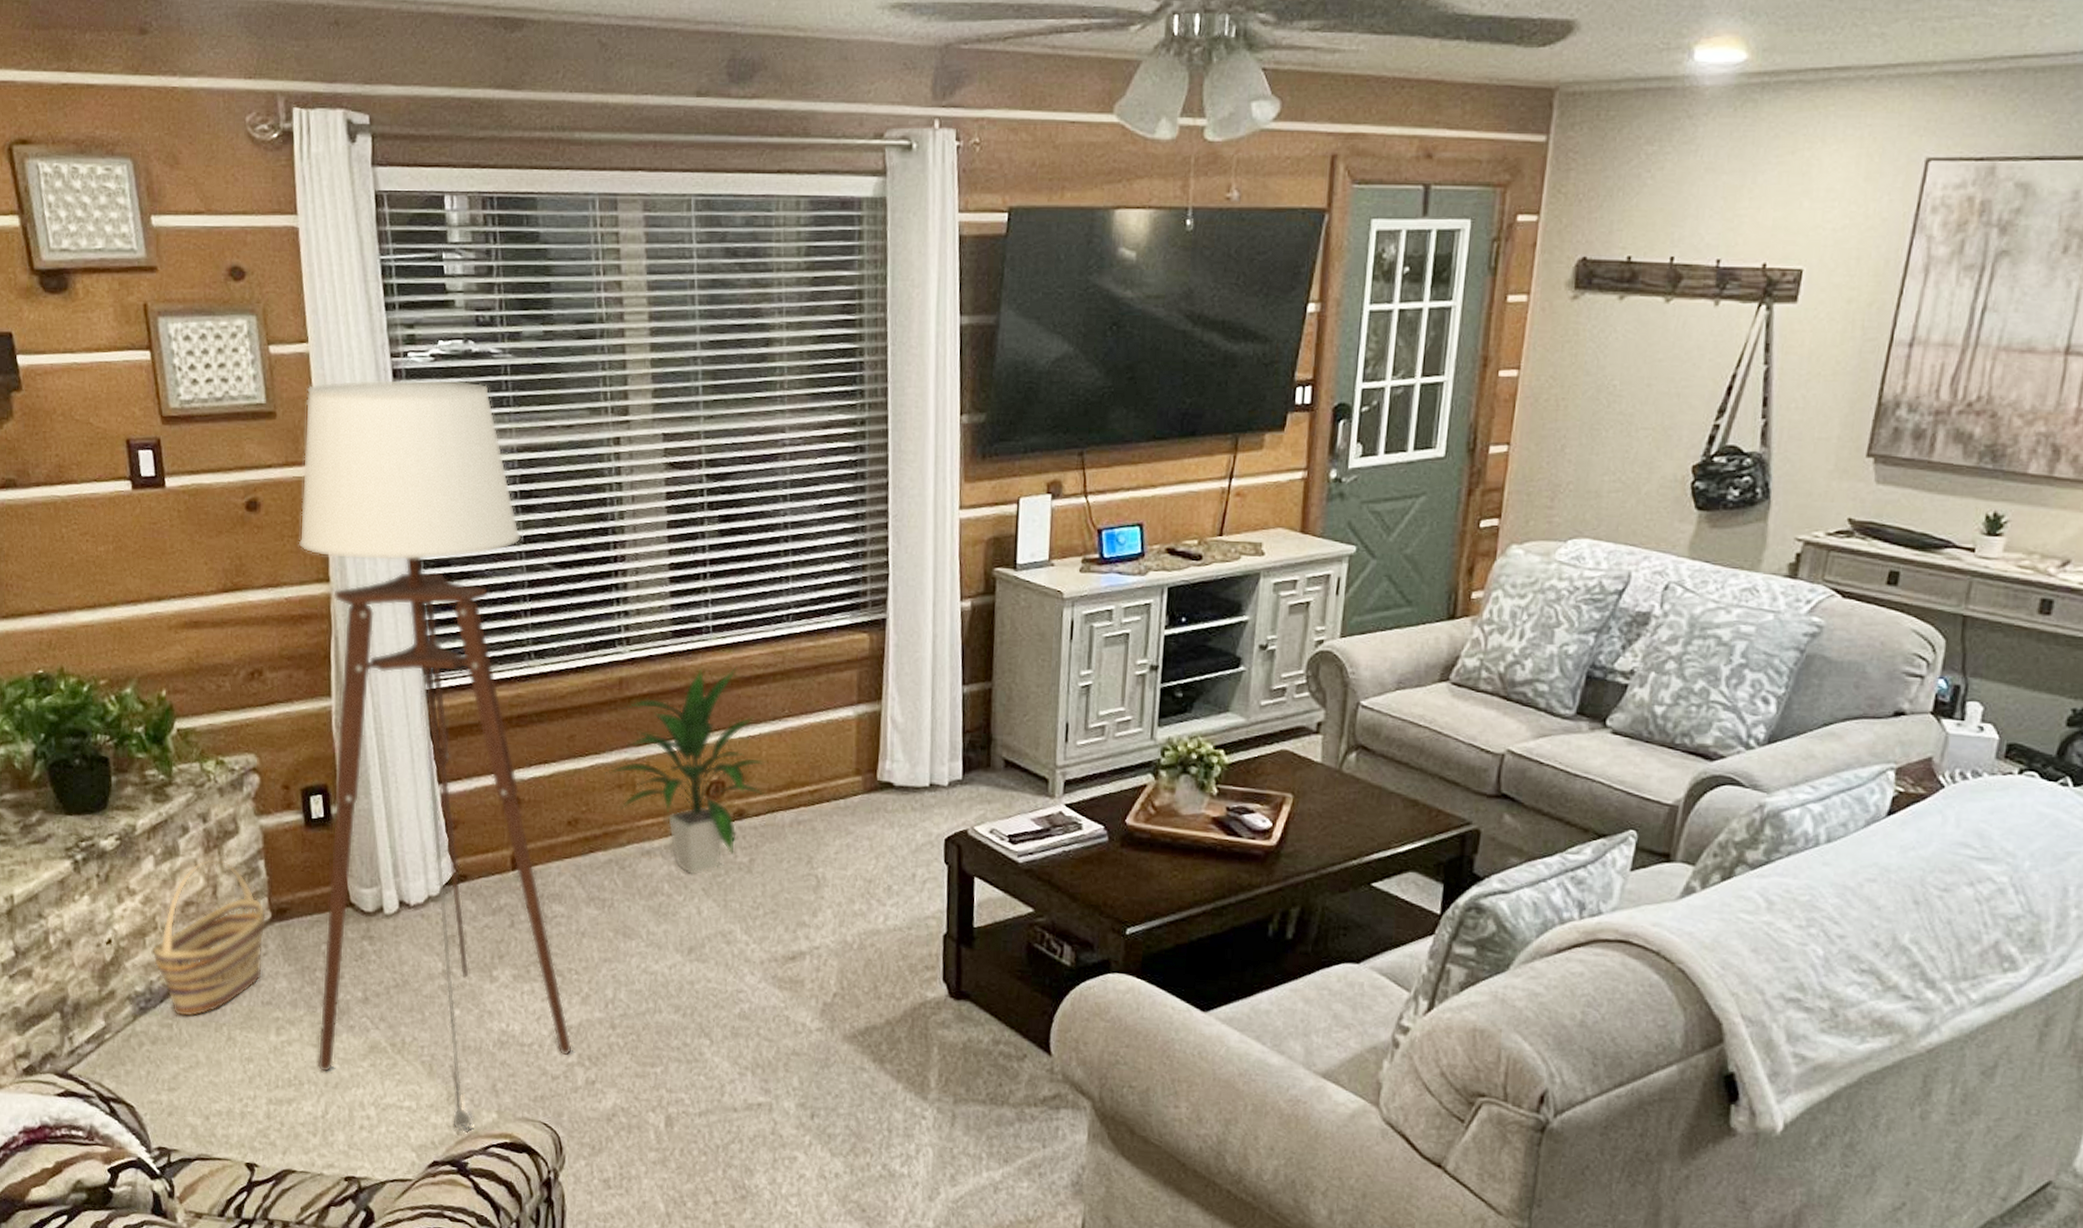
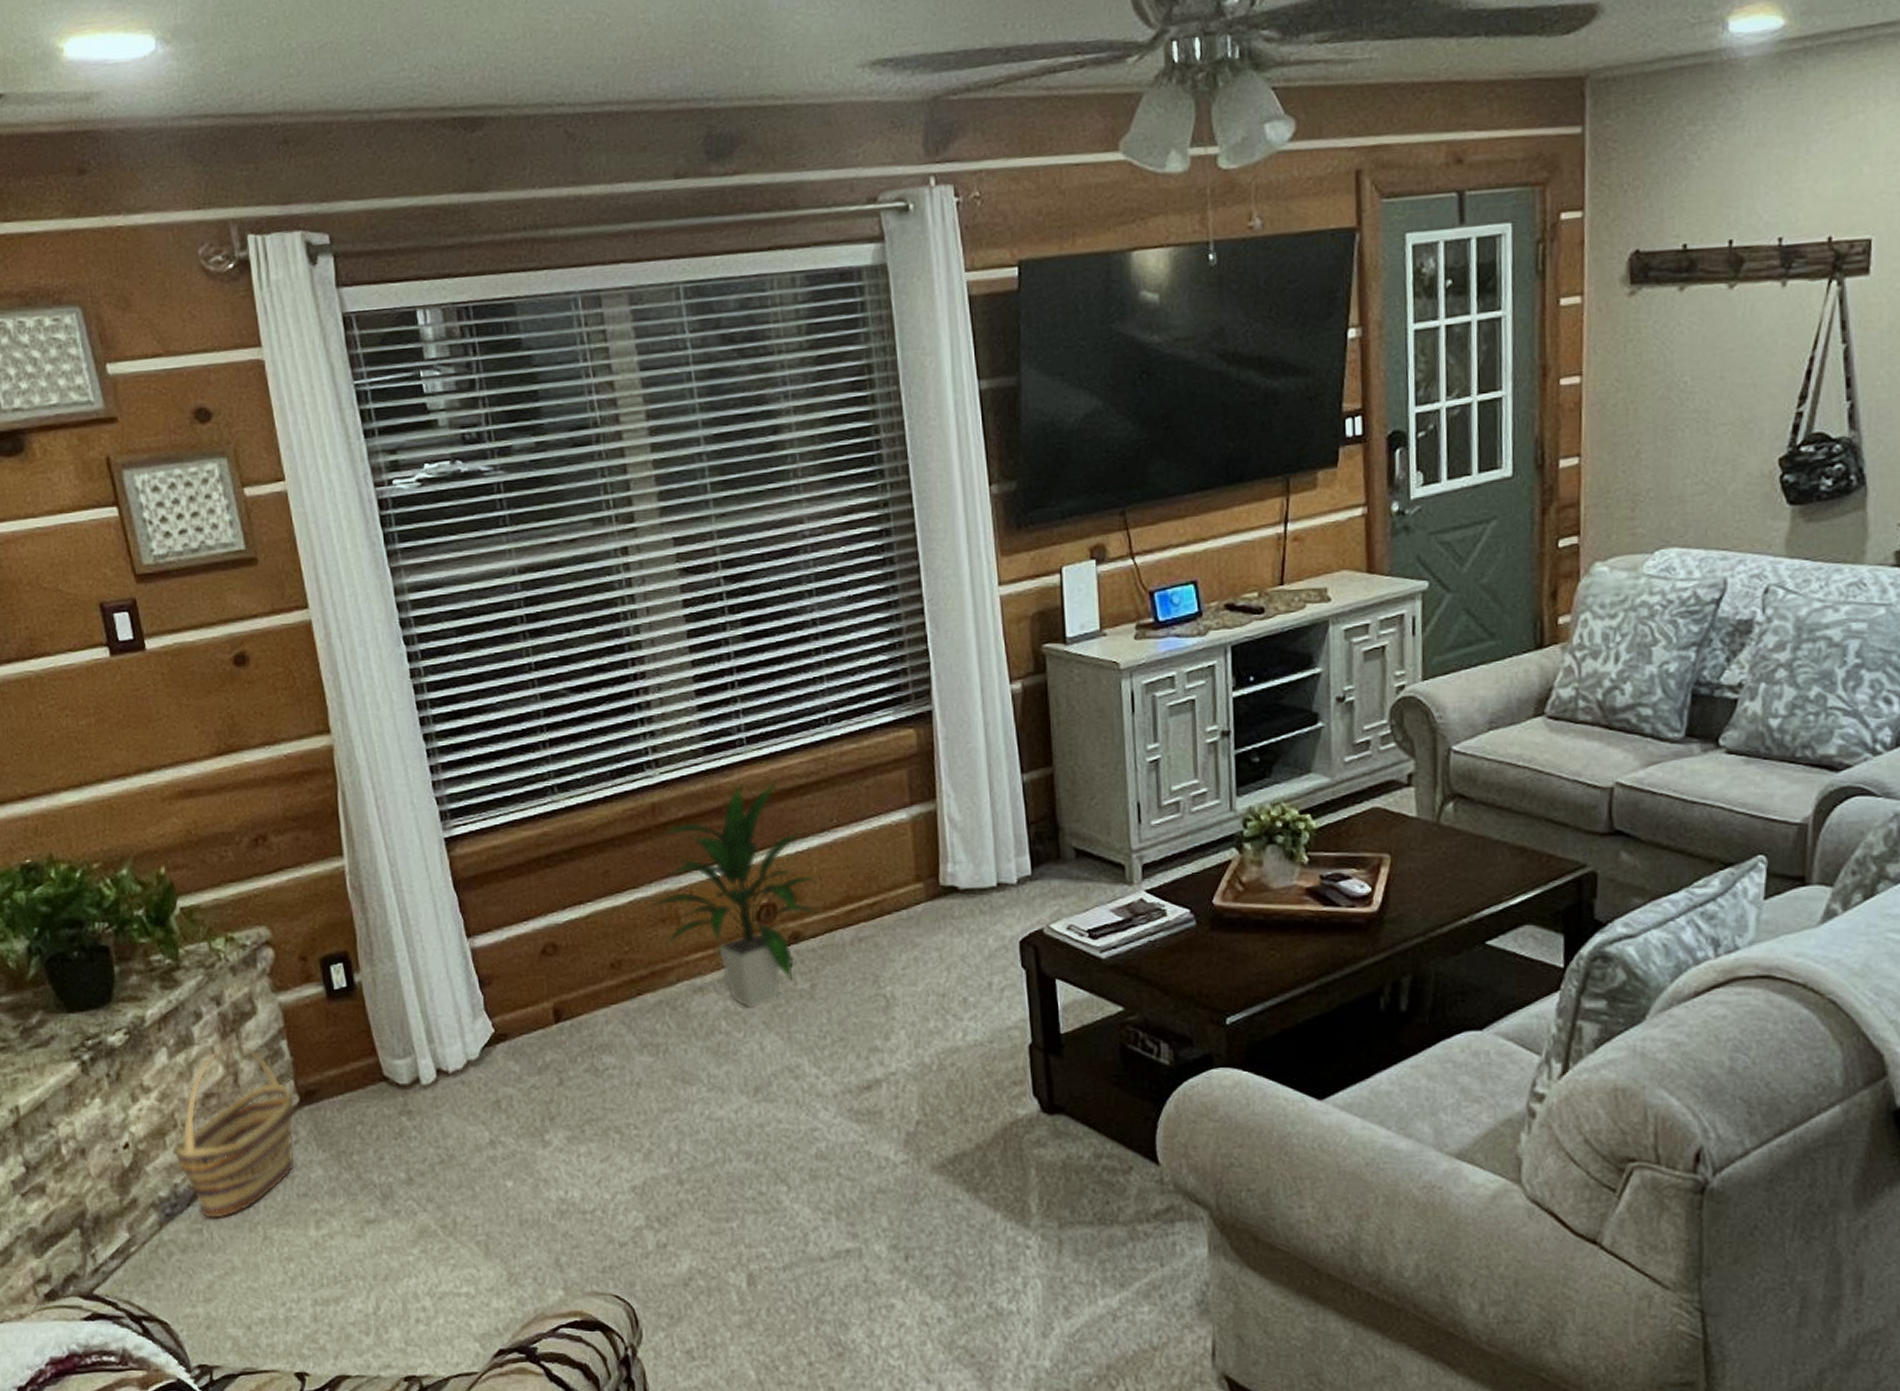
floor lamp: present [298,379,572,1132] -> none [288,503,638,1315]

